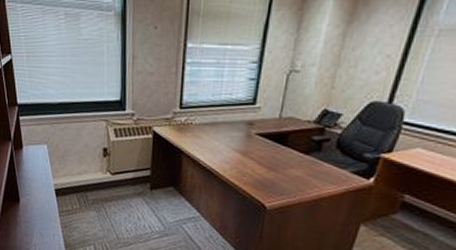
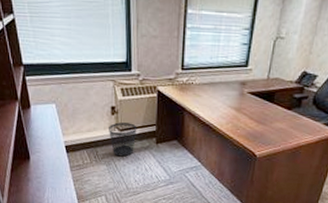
wastebasket: none [100,165,130,203] -> present [109,122,137,157]

